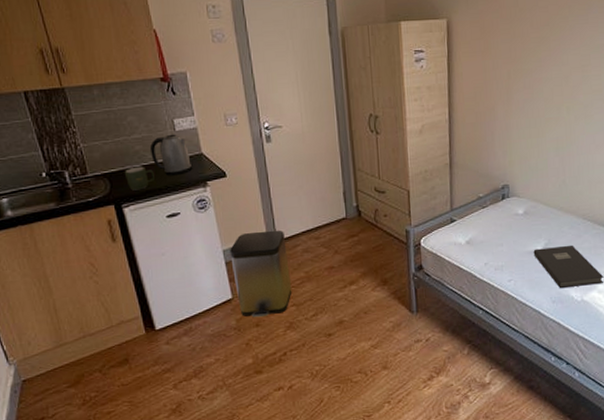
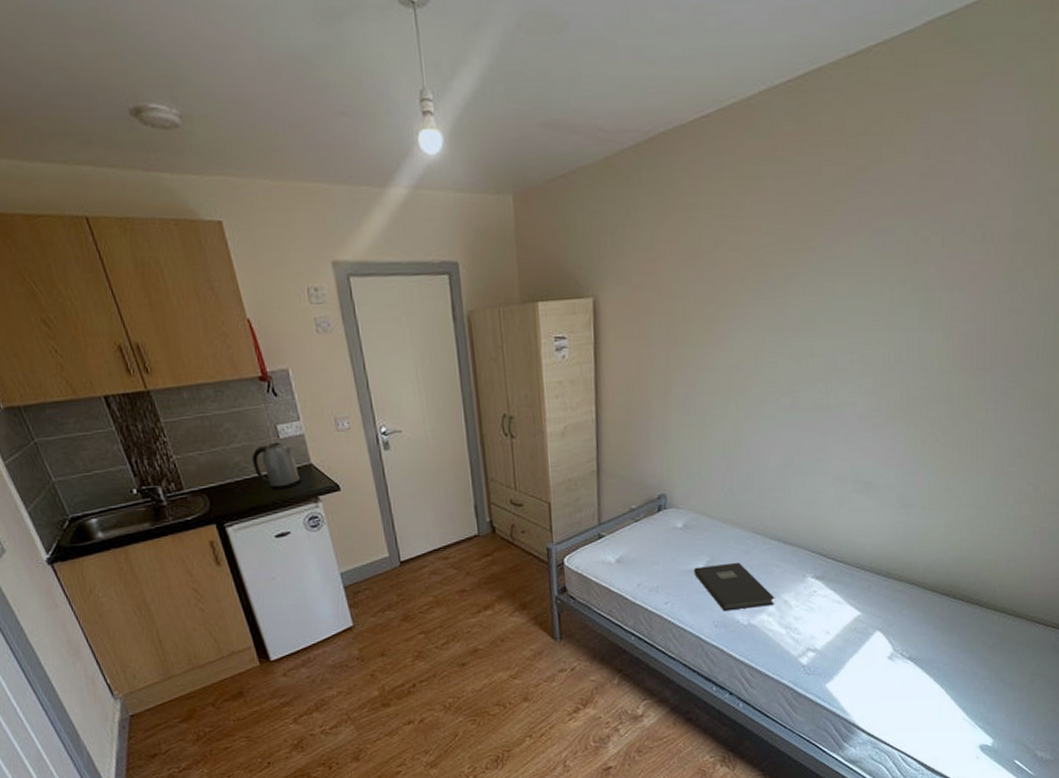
mug: present [124,166,155,191] -> none [224,480,259,508]
pedal bin: present [230,230,292,318] -> none [348,549,420,647]

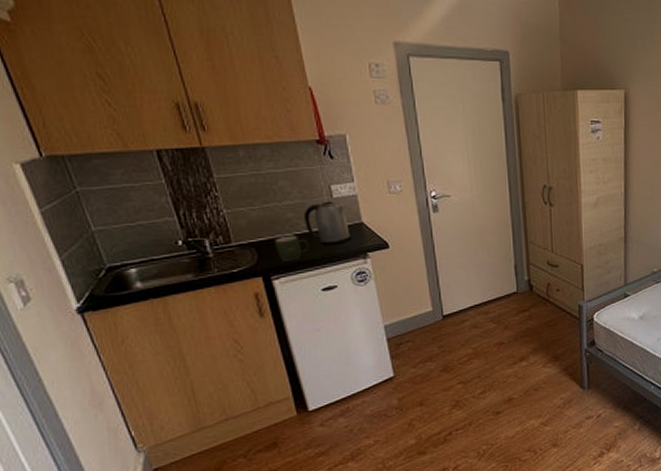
mug: none [224,480,259,508] -> present [274,235,309,262]

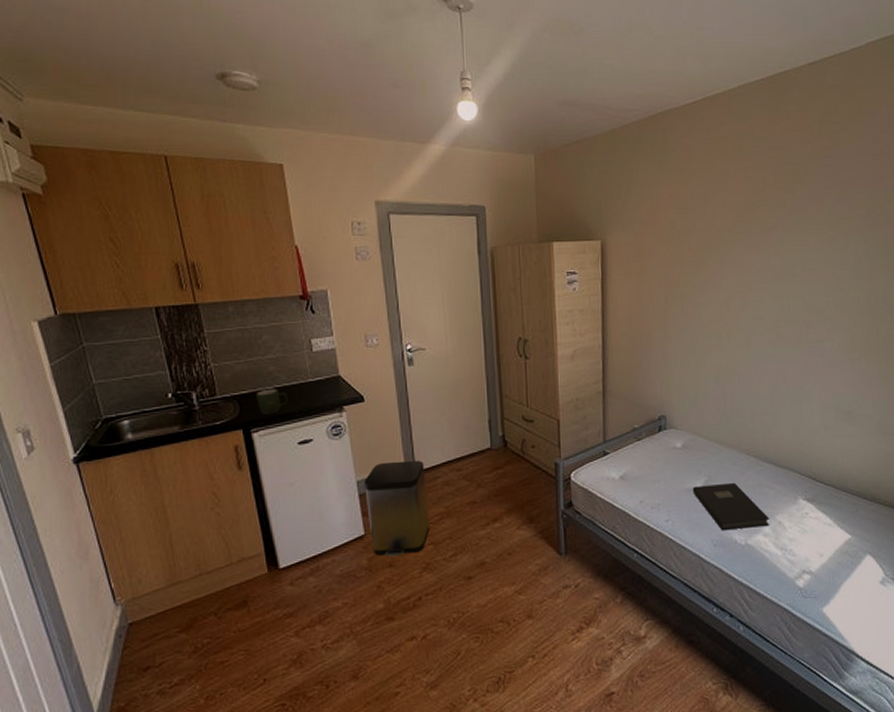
kettle: present [303,201,351,246] -> none [284,354,328,400]
pedal bin: none [392,304,459,397] -> present [364,460,430,558]

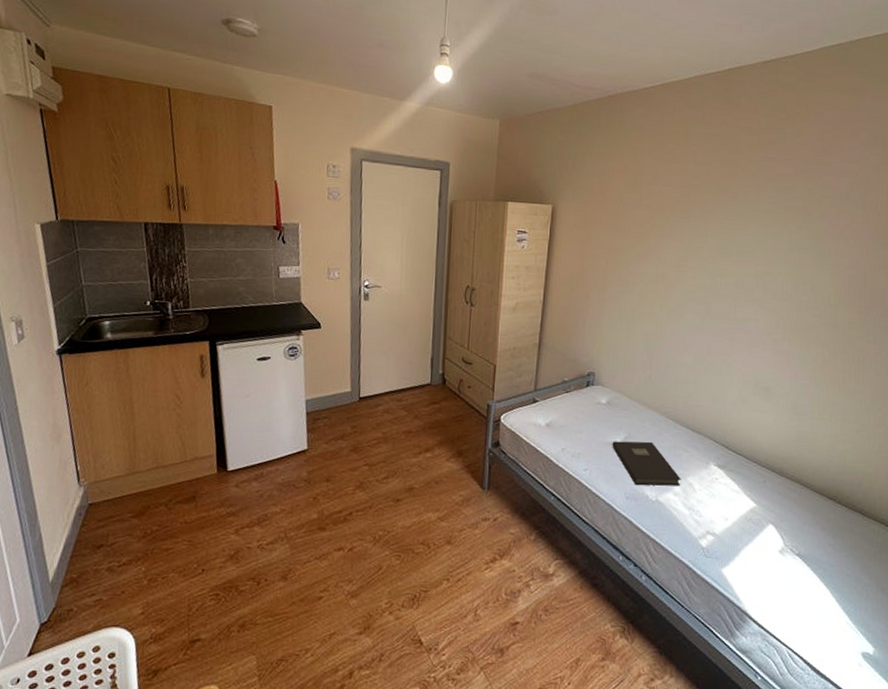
mug: present [255,388,287,415] -> none [224,307,253,330]
pedal bin: present [364,460,430,558] -> none [312,385,368,473]

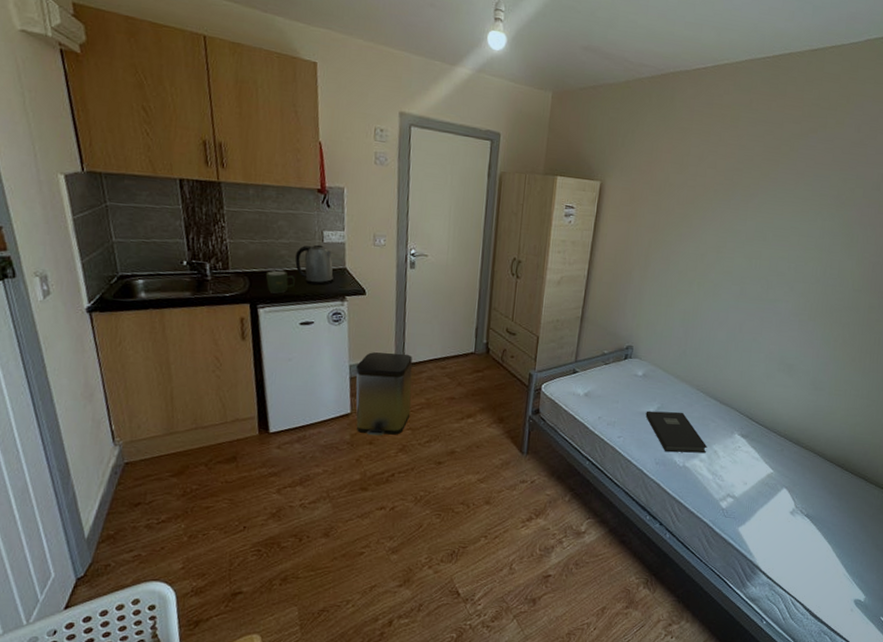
mug: none [224,307,253,330] -> present [265,270,295,294]
kettle: none [252,280,289,321] -> present [294,244,334,286]
pedal bin: none [312,385,368,473] -> present [355,352,412,436]

